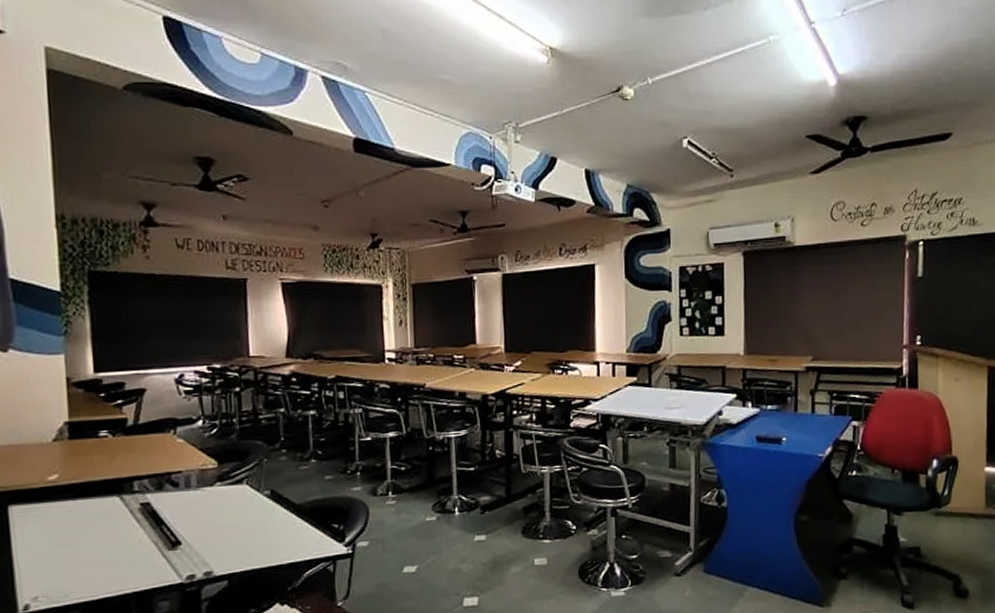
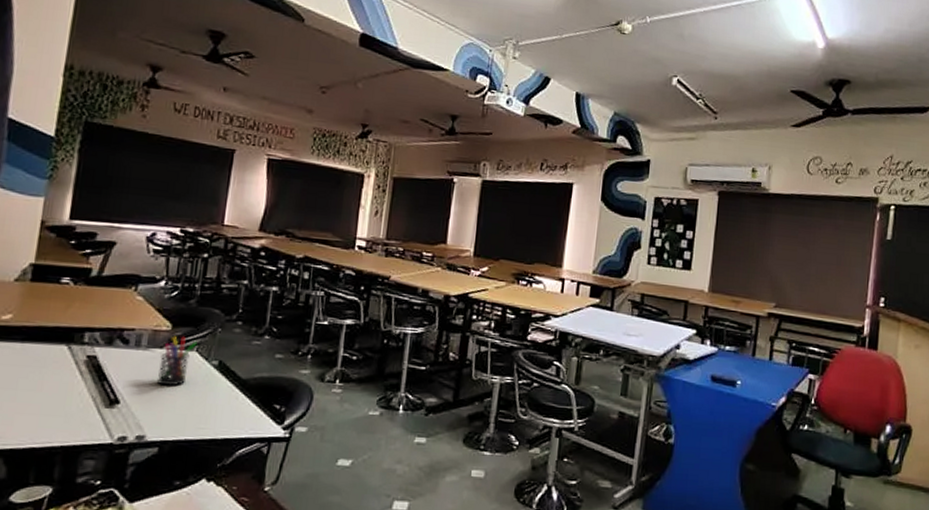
pen holder: none [212,471,246,522] -> present [157,335,197,386]

